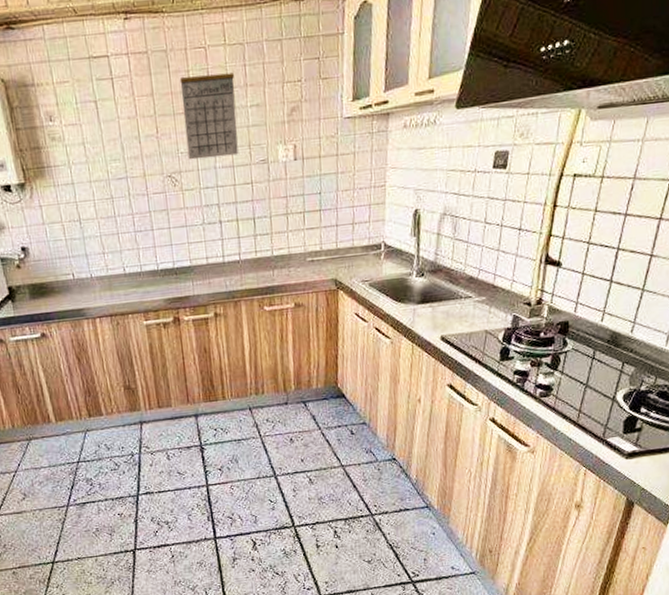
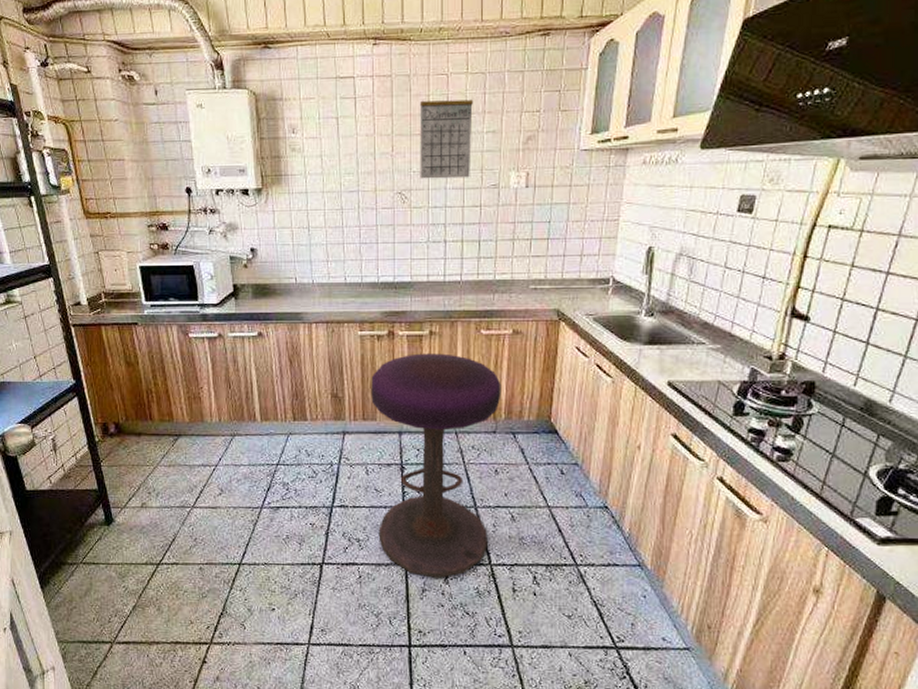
stool: none [161,333,290,547] -> present [371,353,501,578]

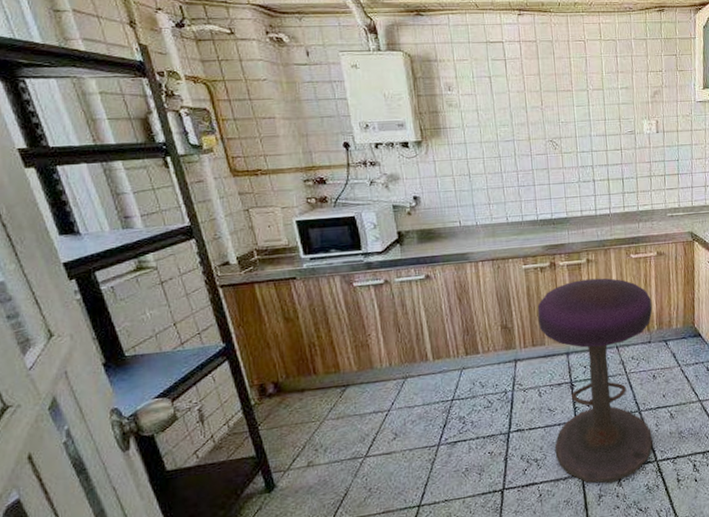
calendar: present [419,91,473,179] -> none [562,55,610,129]

